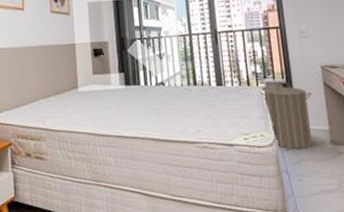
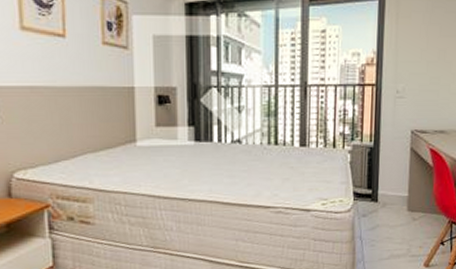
laundry hamper: present [262,82,312,150] -> none [347,146,397,216]

